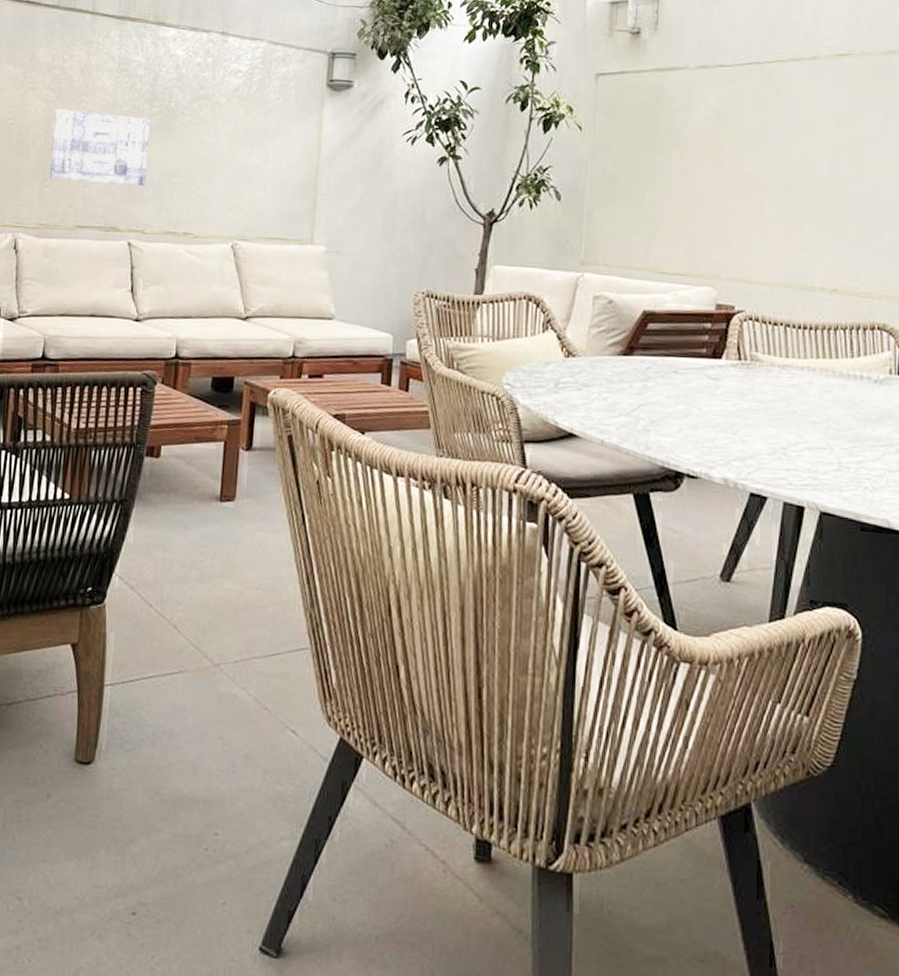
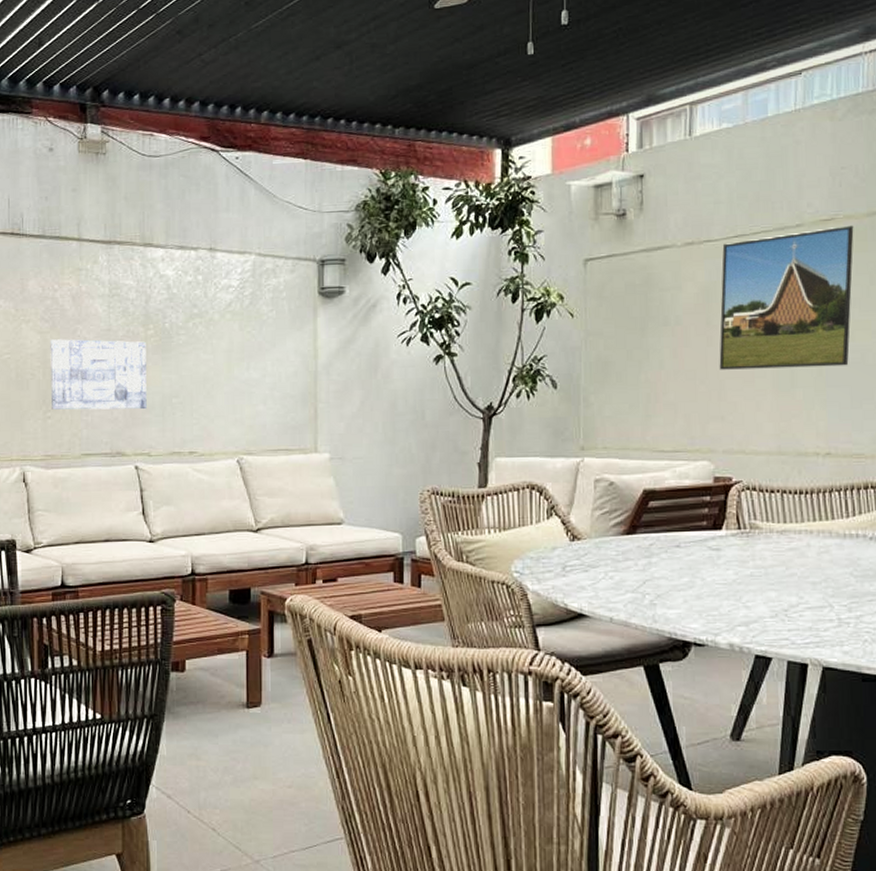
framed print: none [727,62,870,203] -> present [719,225,854,370]

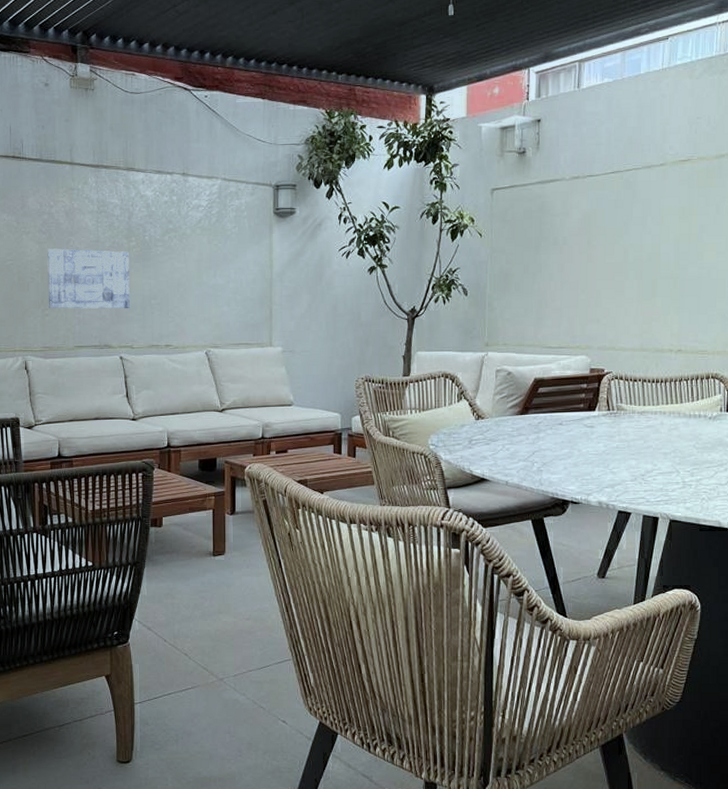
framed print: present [719,225,854,370] -> none [597,165,705,282]

